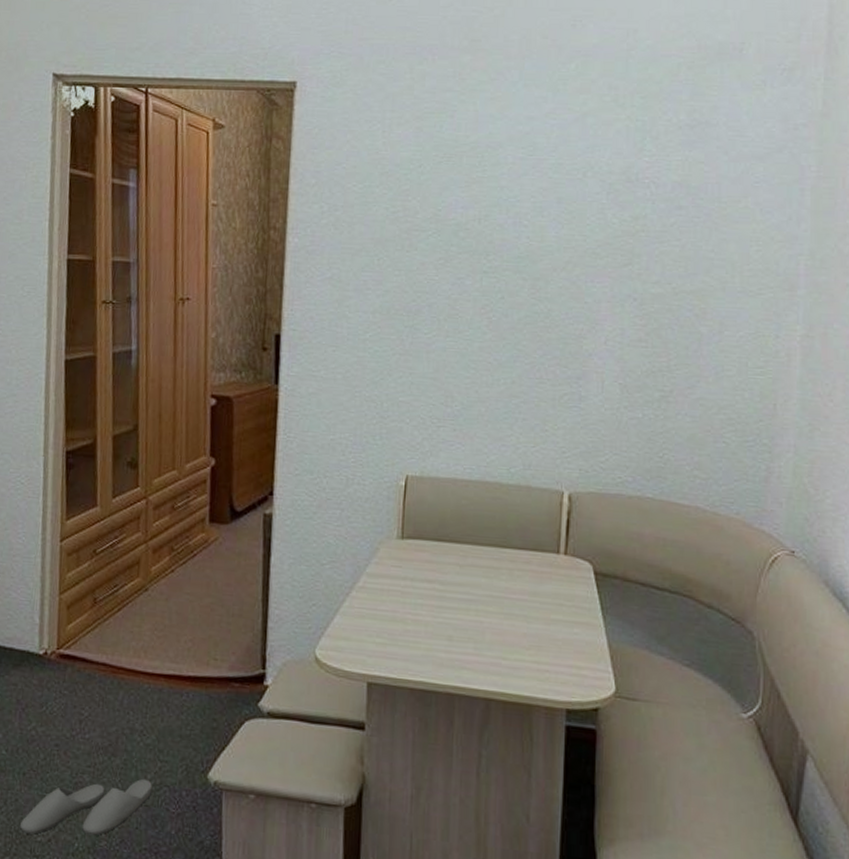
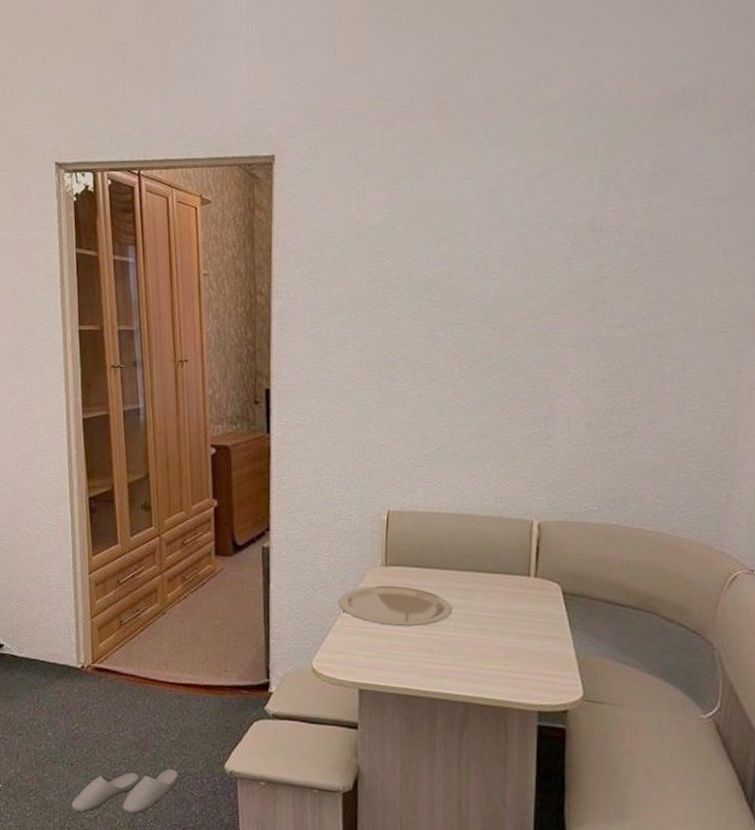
plate: none [346,561,474,609] -> present [337,585,452,627]

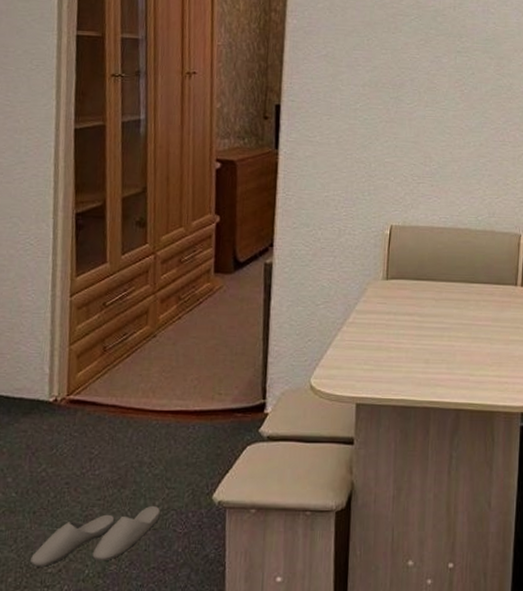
plate: present [337,585,452,627] -> none [338,299,447,339]

